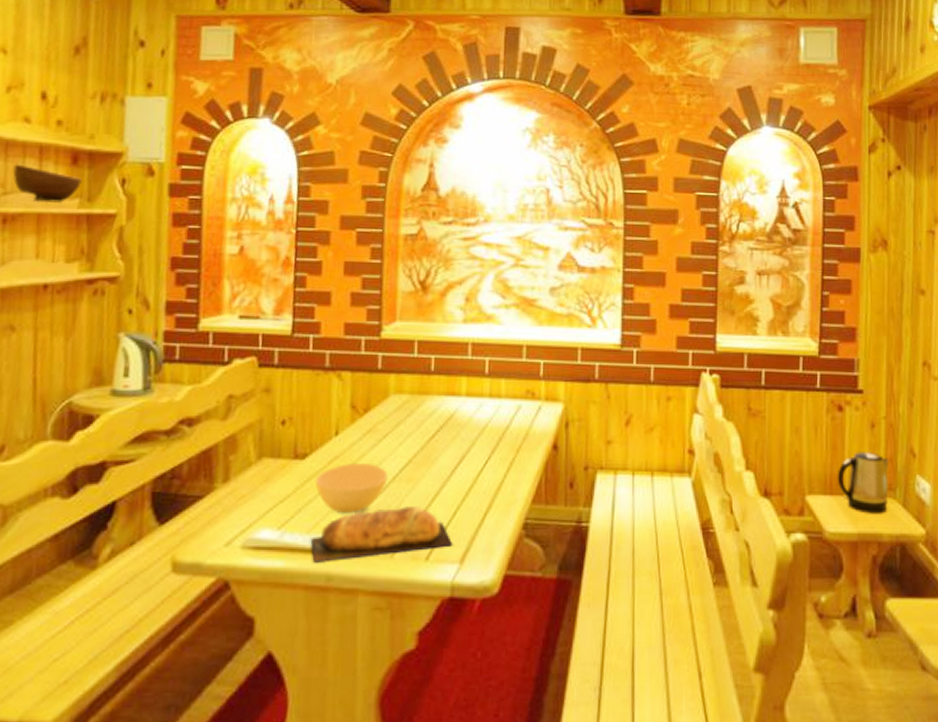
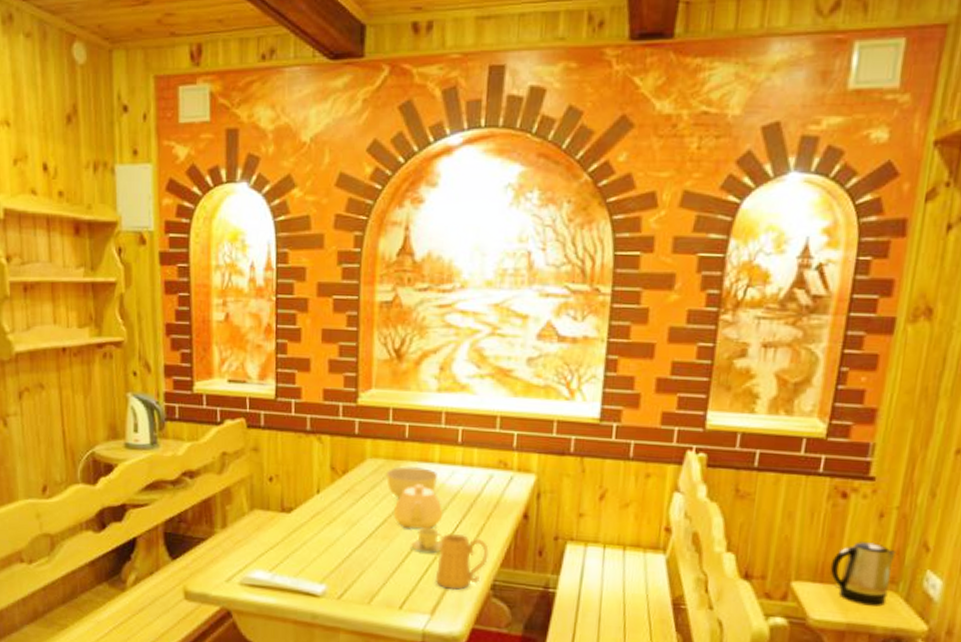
wooden bowl: present [12,164,82,204] -> none [27,235,85,273]
bread loaf: present [310,506,453,562] -> none [297,561,425,602]
bowl: present [315,463,388,514] -> none [300,519,365,564]
bowl: none [411,401,465,436] -> present [386,467,437,499]
teapot: none [418,420,471,469] -> present [393,484,443,530]
cup and saucer: none [438,466,472,493] -> present [411,527,443,553]
beer mug: none [463,470,519,532] -> present [434,533,489,590]

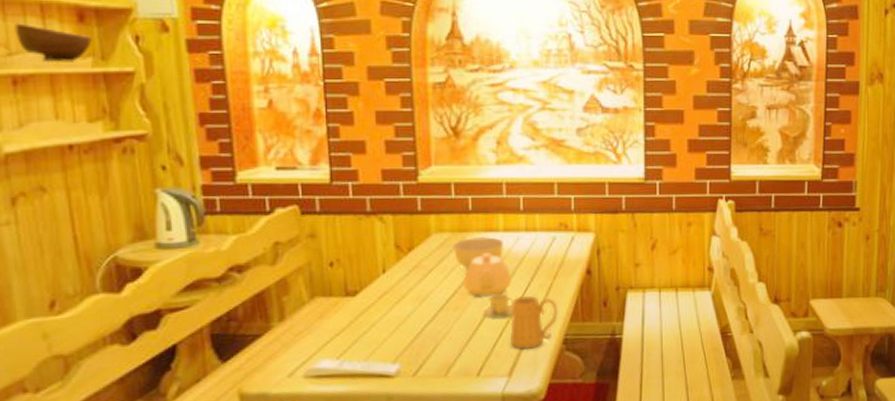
wooden bowl: none [27,235,85,273] -> present [14,23,92,64]
kettle: present [830,541,896,607] -> none [836,260,881,312]

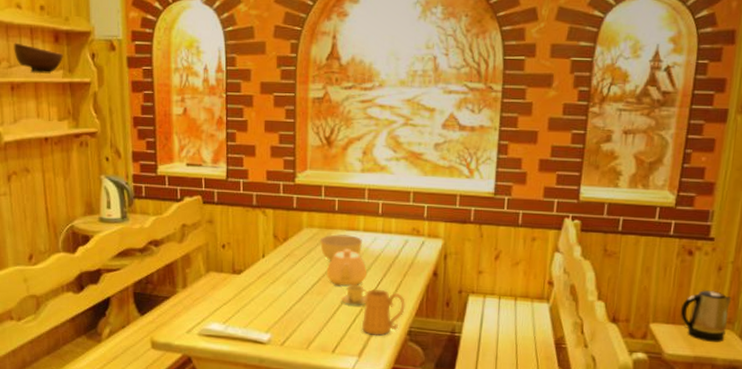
kettle: none [836,260,881,312] -> present [680,290,732,343]

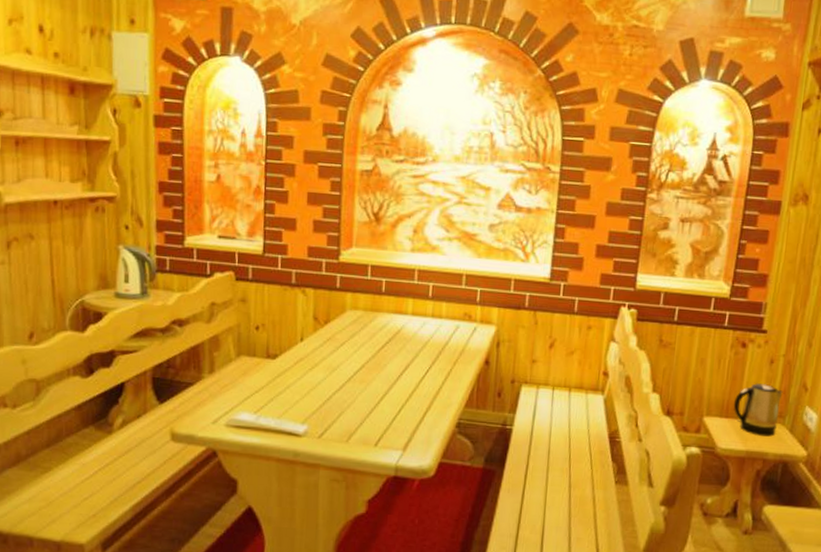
wooden bowl: present [14,42,63,74] -> none [20,92,79,129]
bowl: present [320,234,362,261] -> none [365,318,410,347]
teapot: present [326,249,368,286] -> none [370,334,415,374]
cup and saucer: present [341,285,368,305] -> none [386,372,415,395]
beer mug: present [361,289,406,336] -> none [407,377,455,428]

